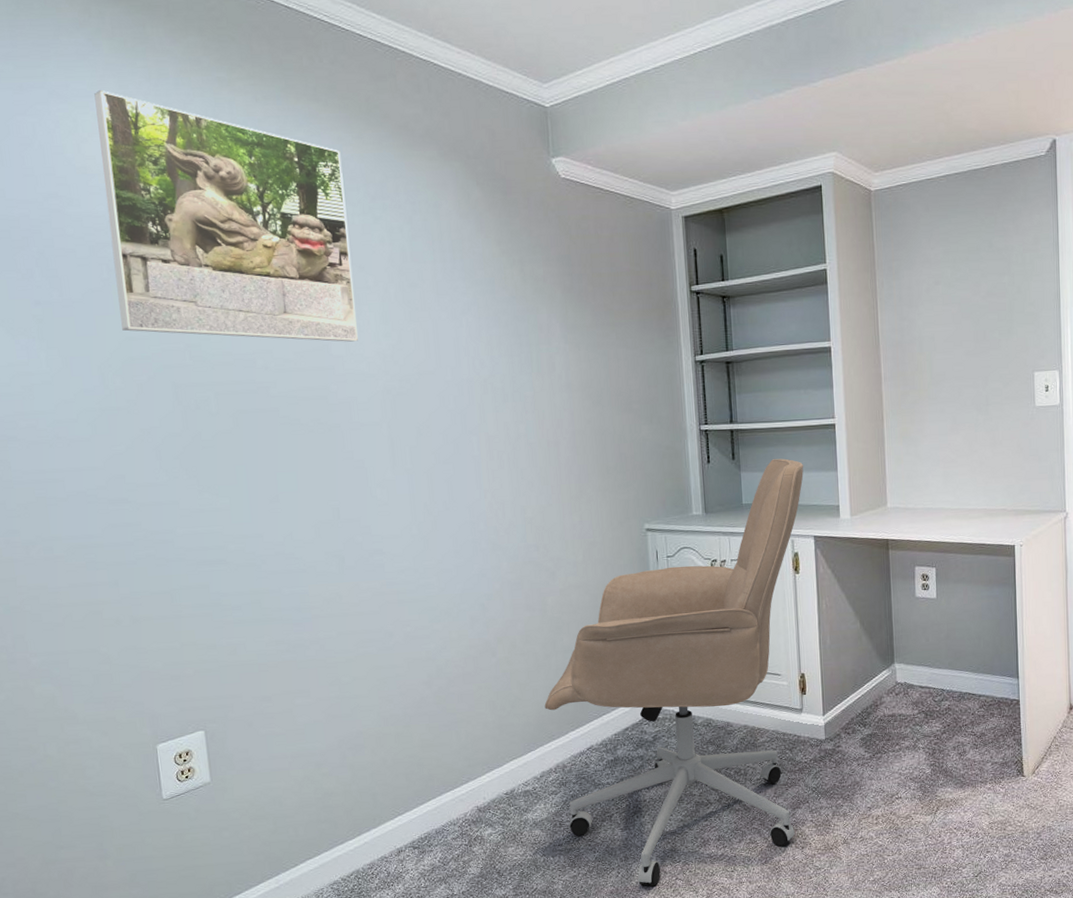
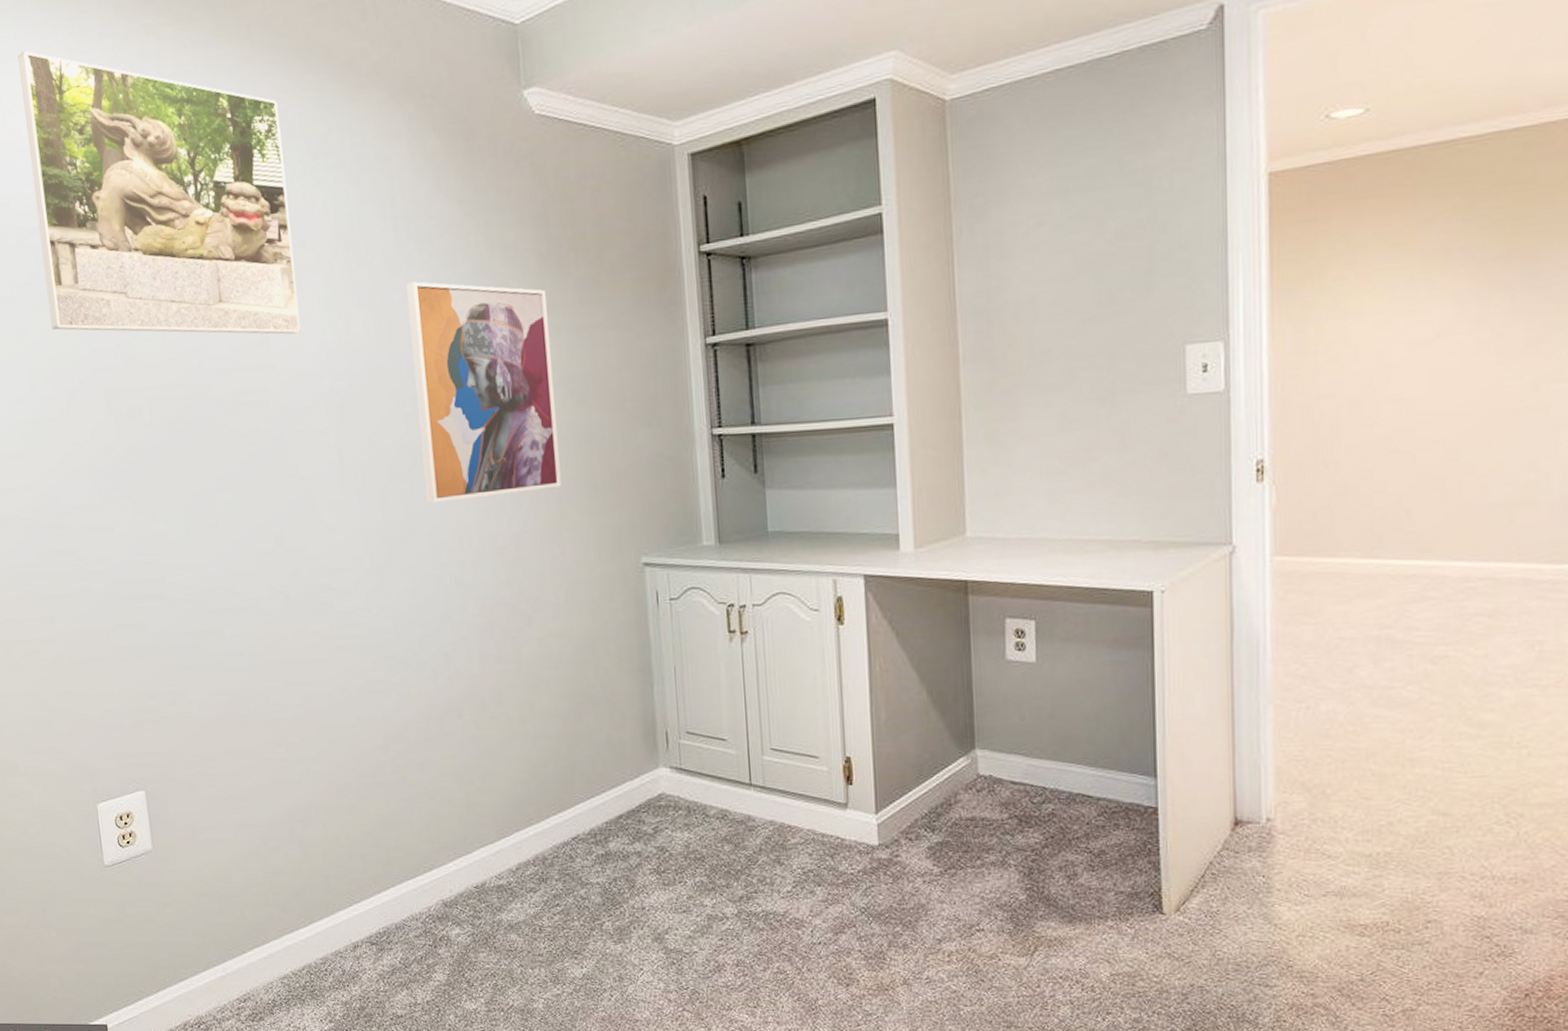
wall art: none [451,303,580,482] -> present [406,281,561,503]
office chair: present [544,458,804,887] -> none [520,471,851,1017]

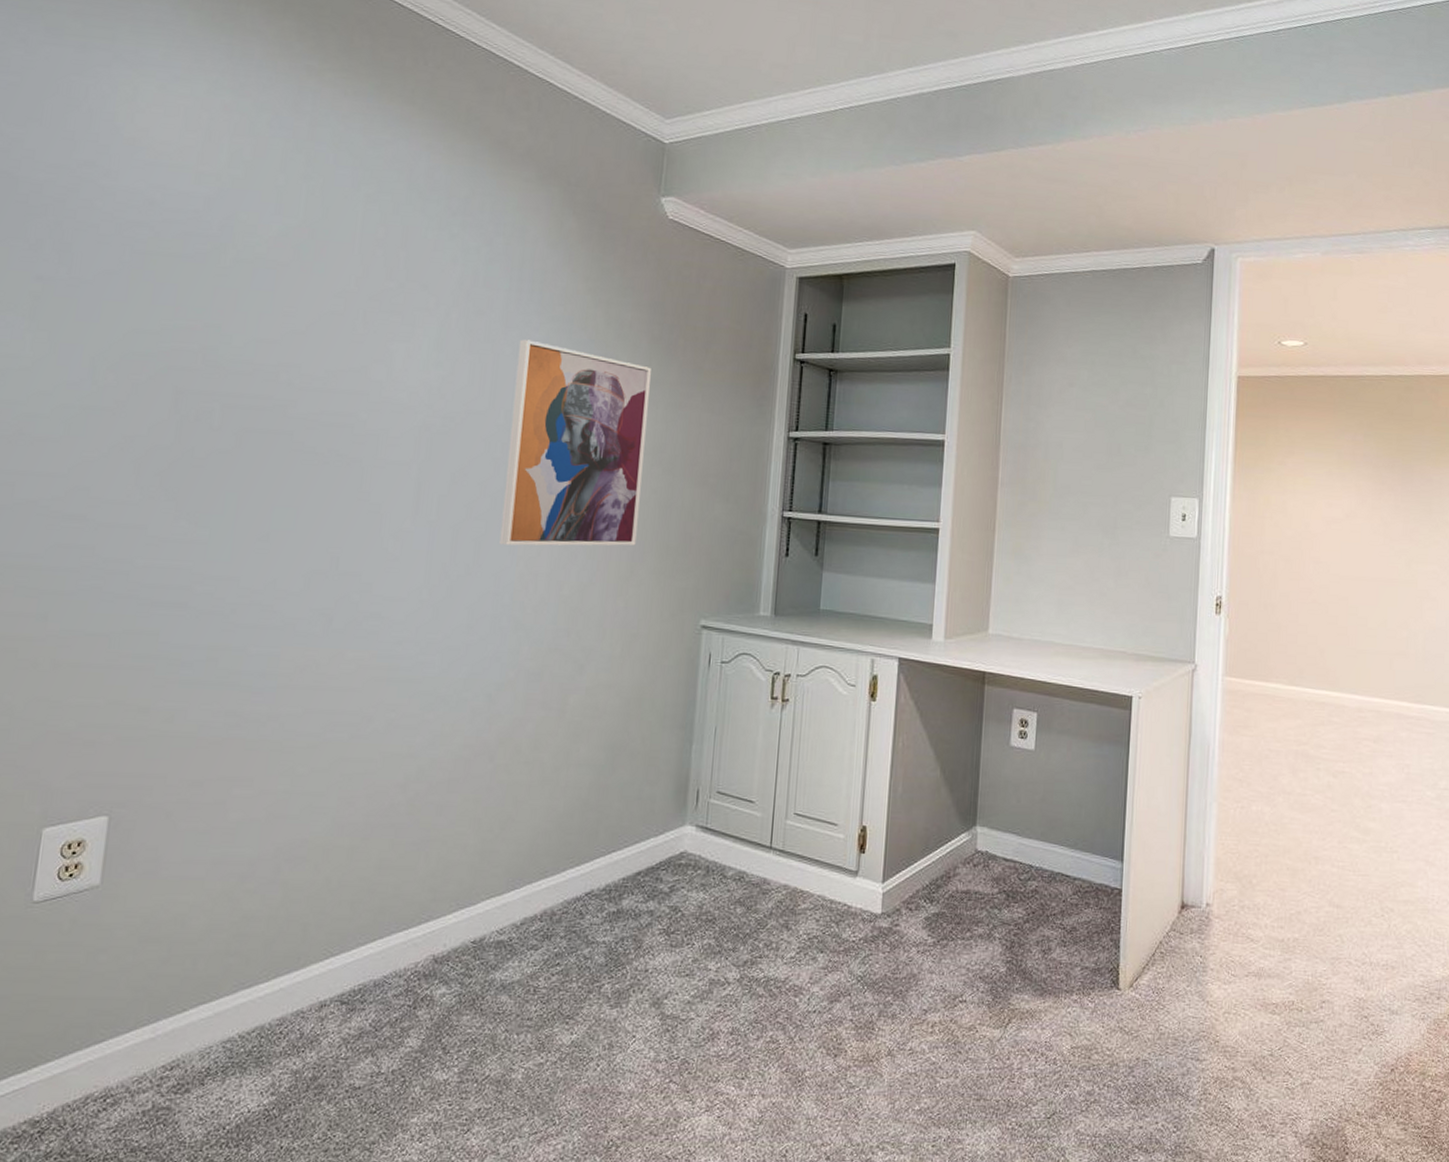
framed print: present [18,51,301,335] -> none [131,61,427,367]

